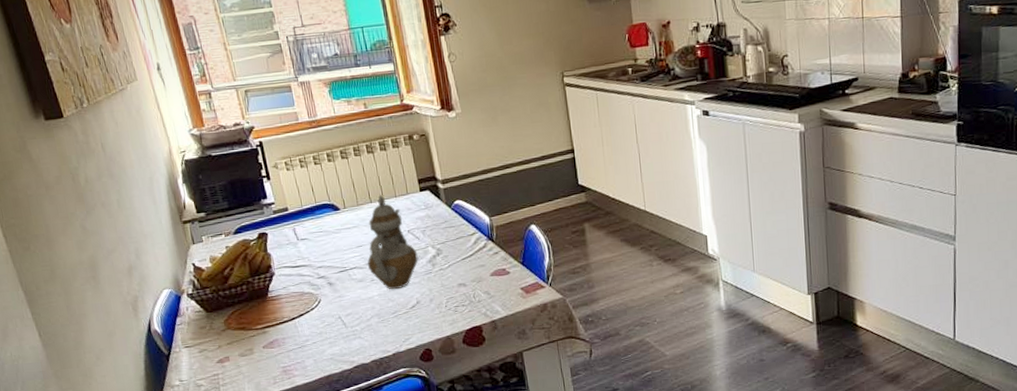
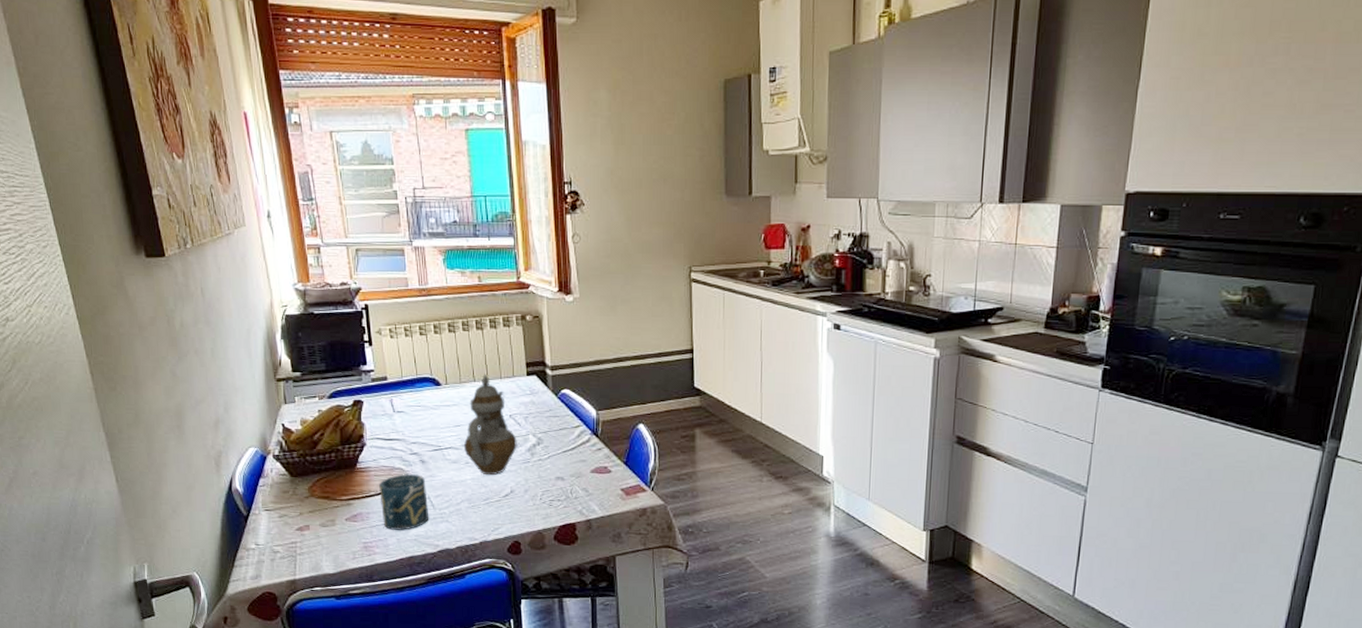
cup: none [291,296,343,352] -> present [379,474,429,530]

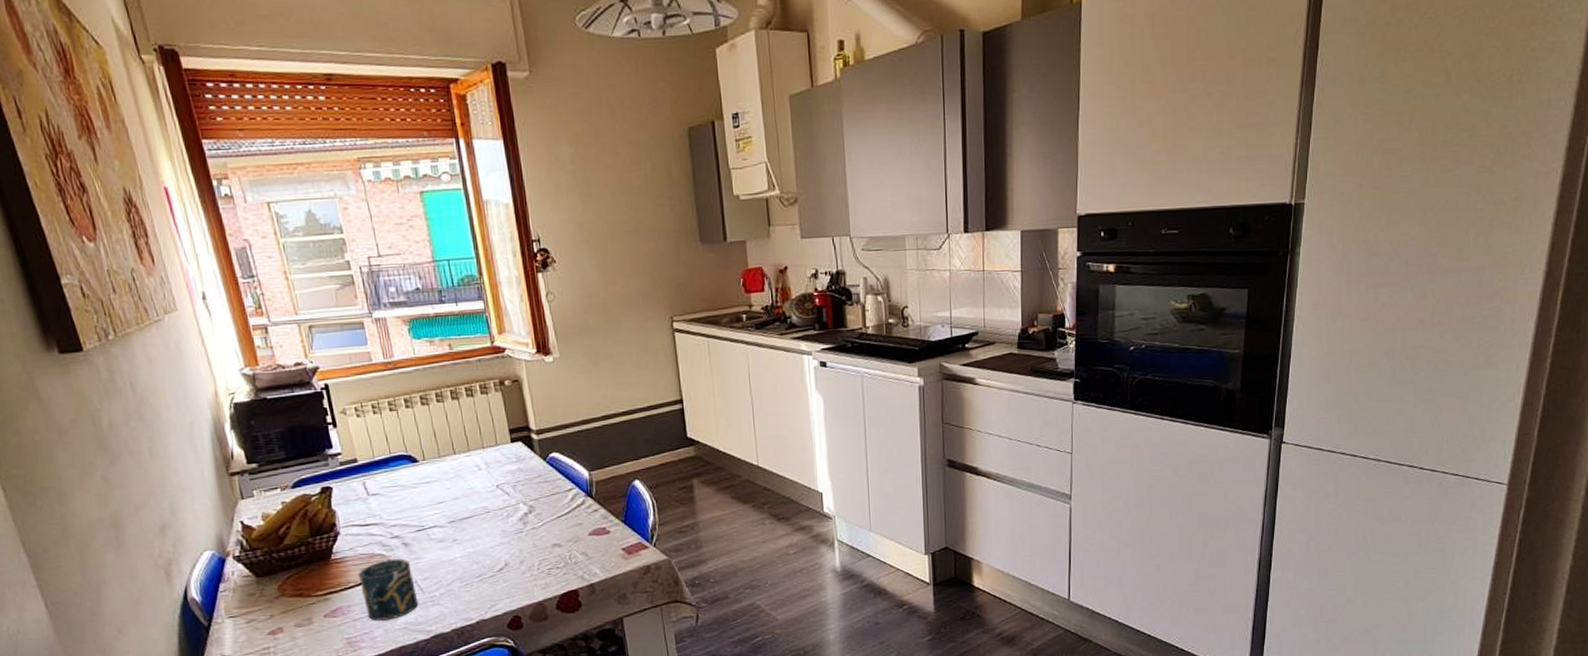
teapot: present [464,374,517,476] -> none [449,445,508,551]

